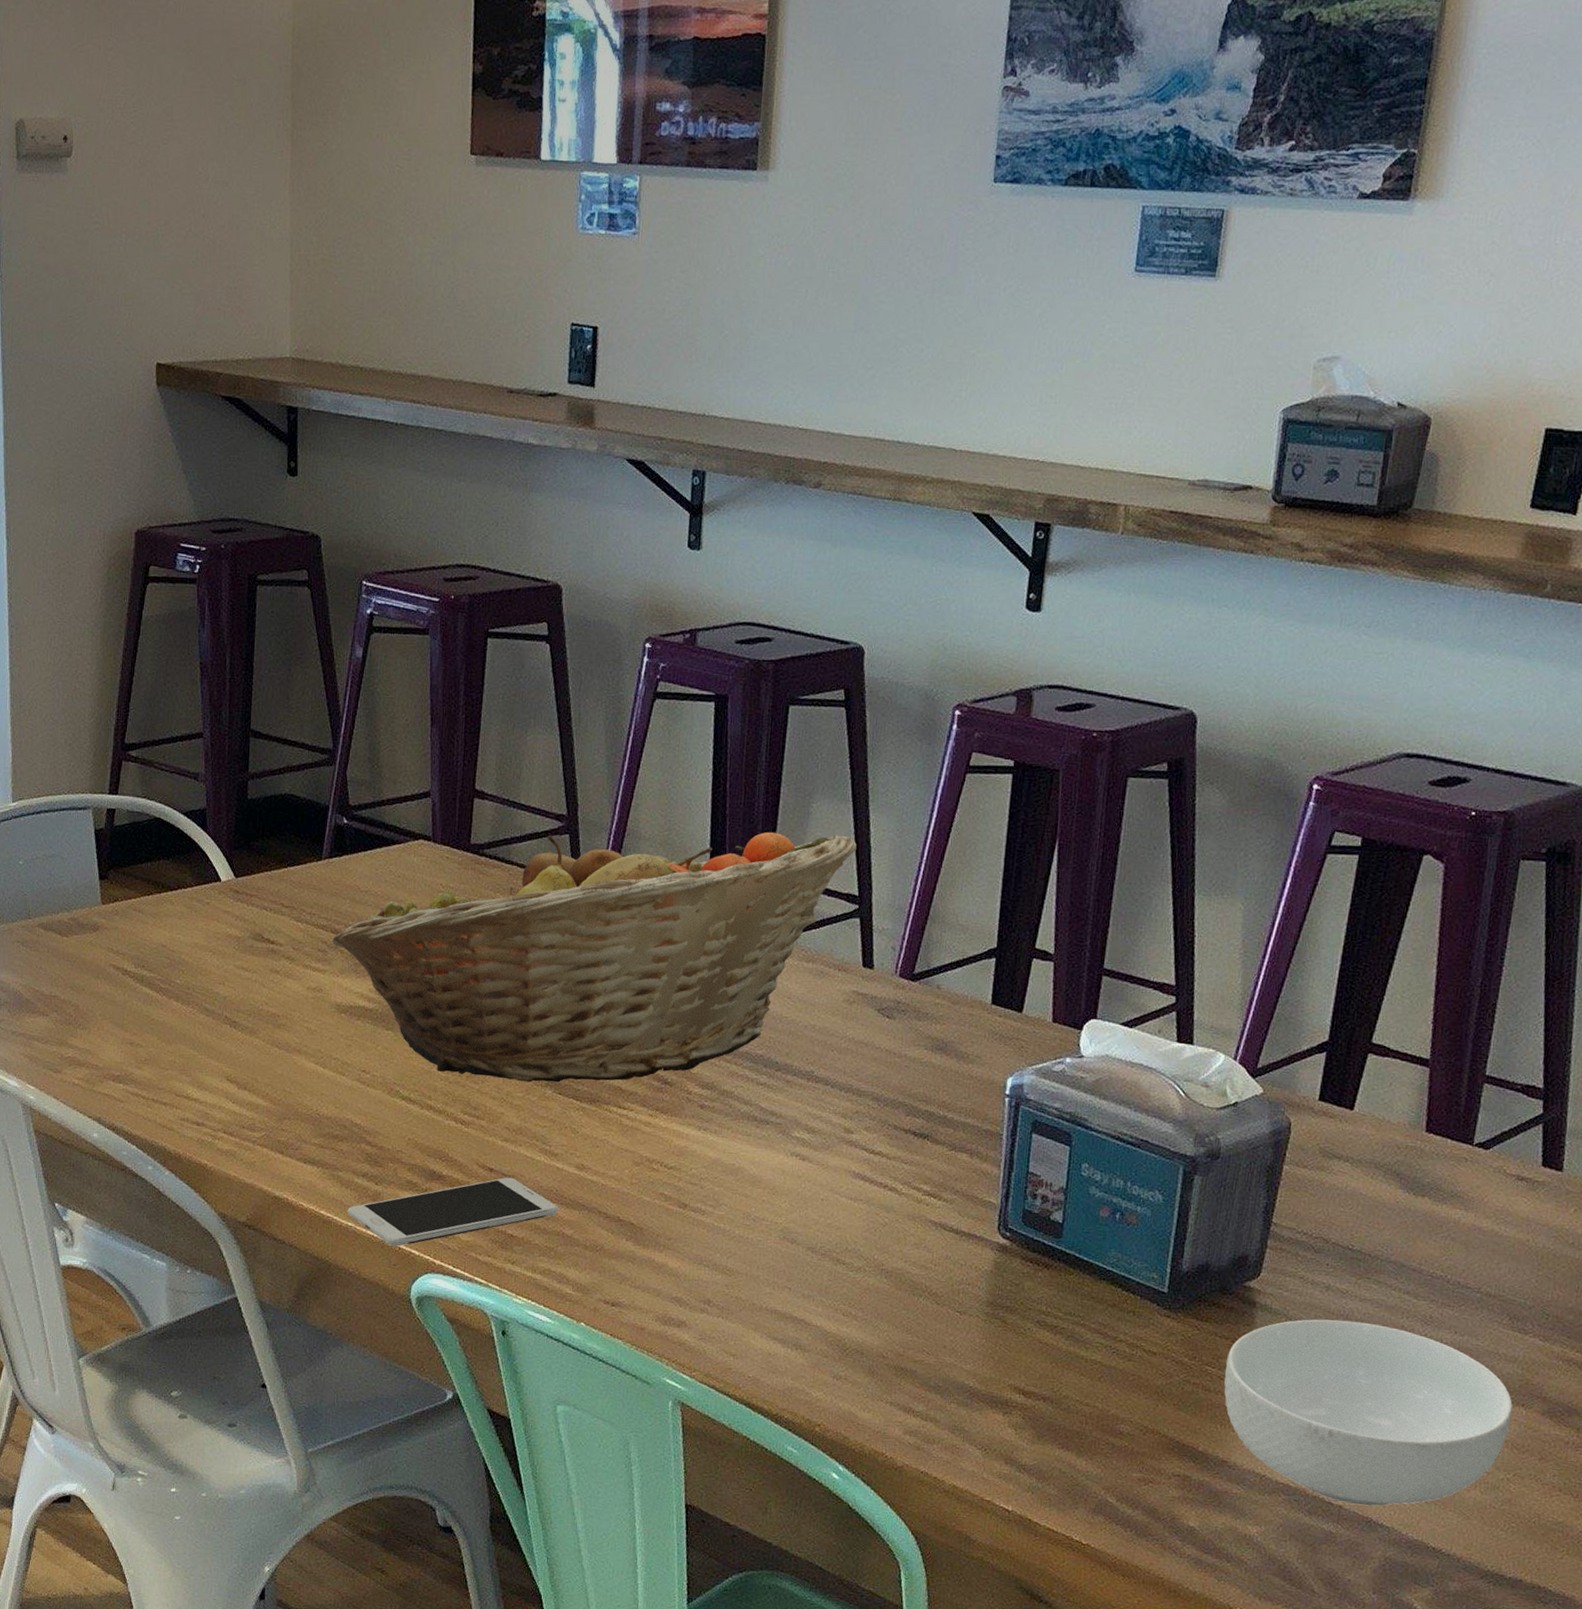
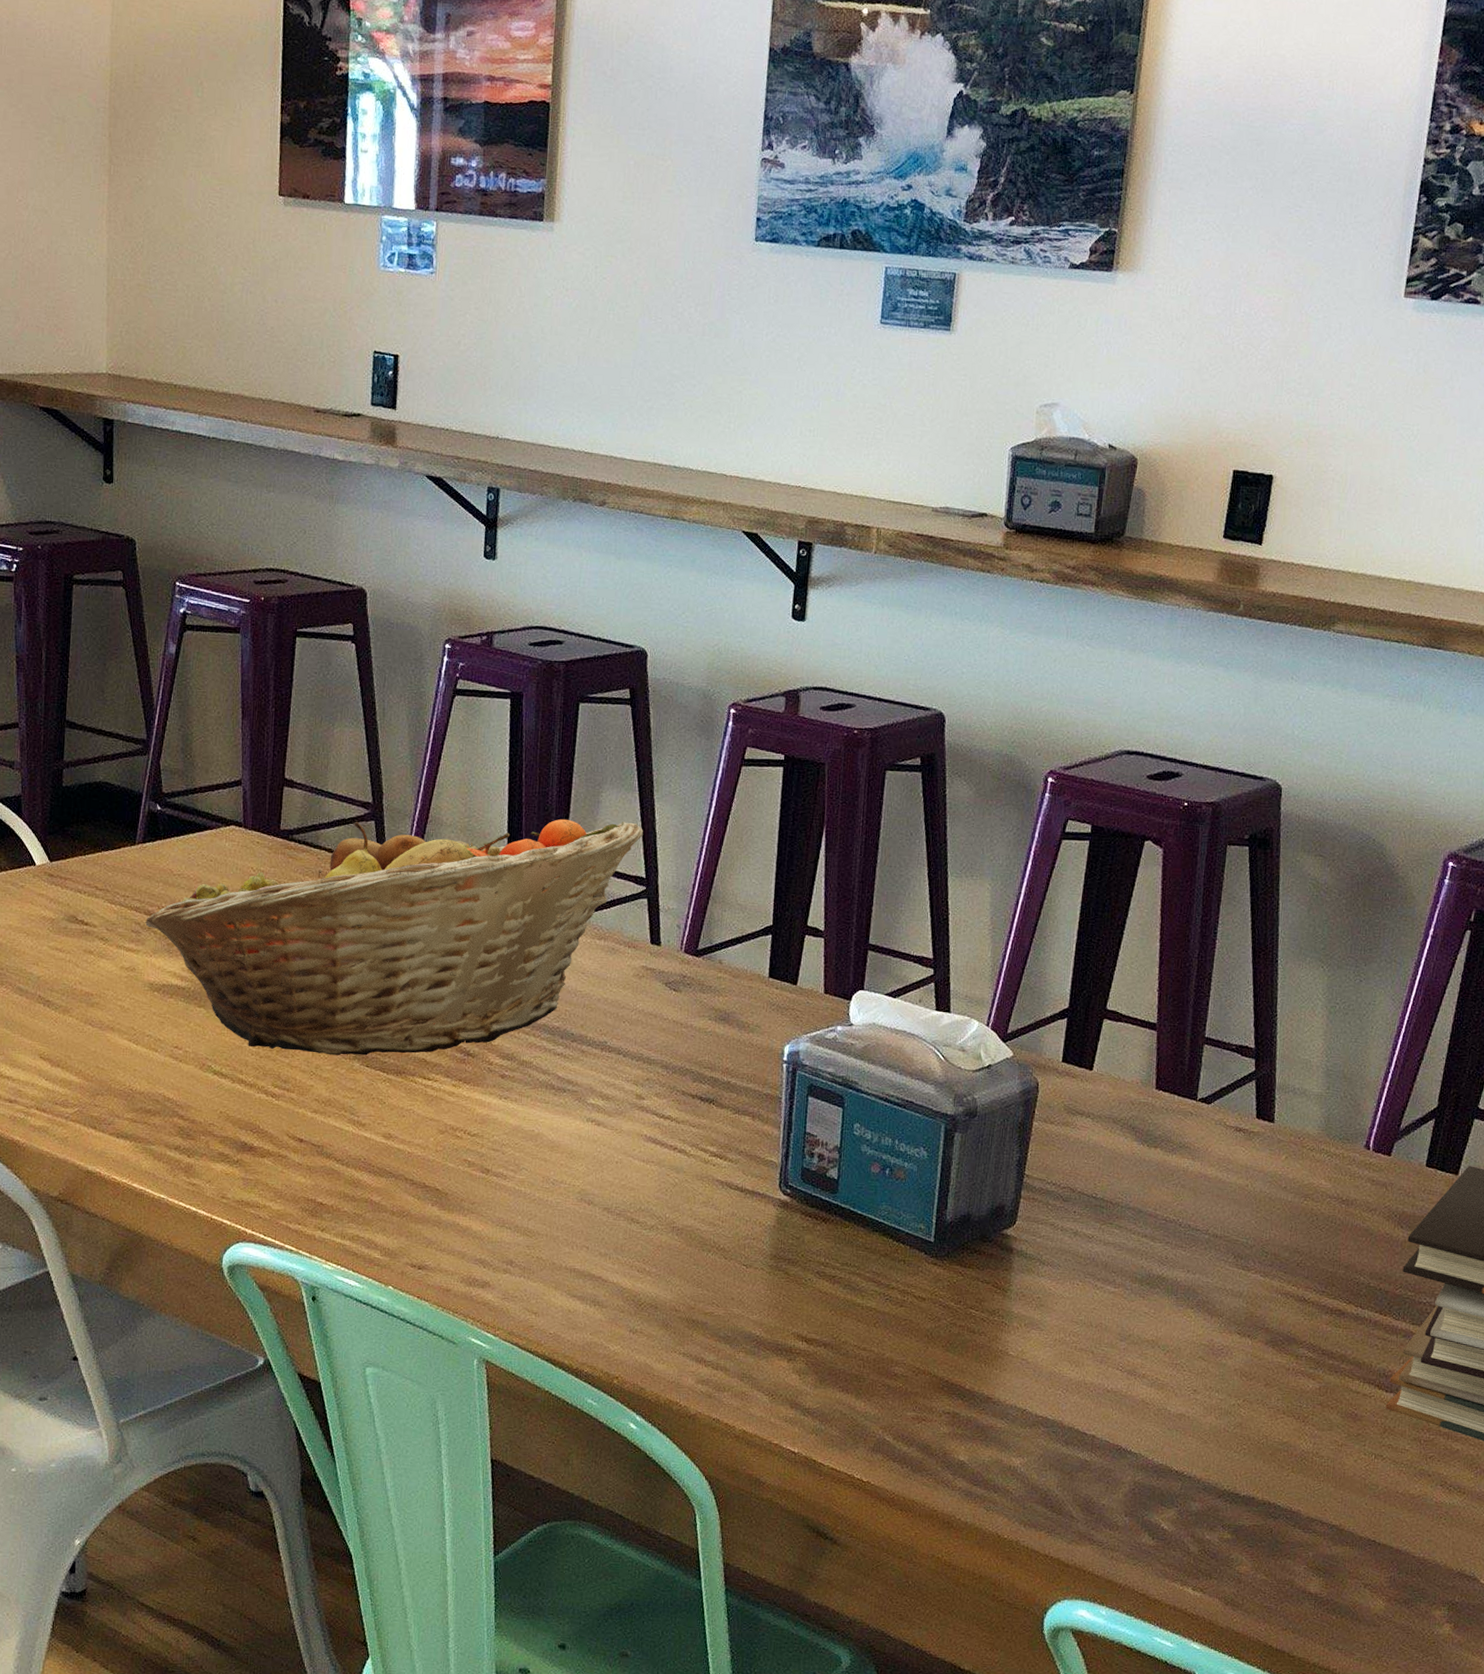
smartphone: present [347,1177,559,1247] -> none [160,1147,367,1217]
cereal bowl: present [1224,1319,1513,1506] -> none [987,1262,1241,1435]

